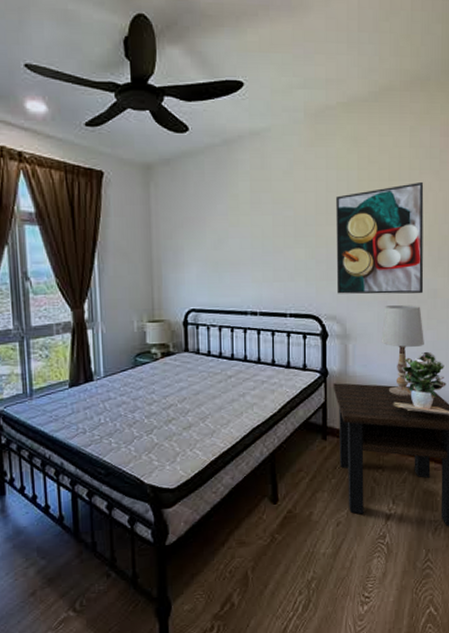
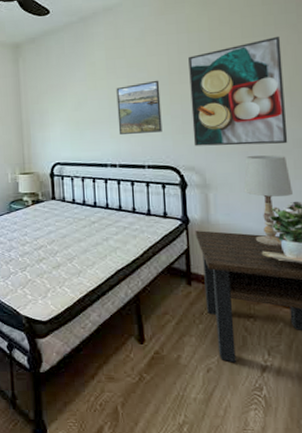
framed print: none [260,219,306,279] -> present [116,80,162,134]

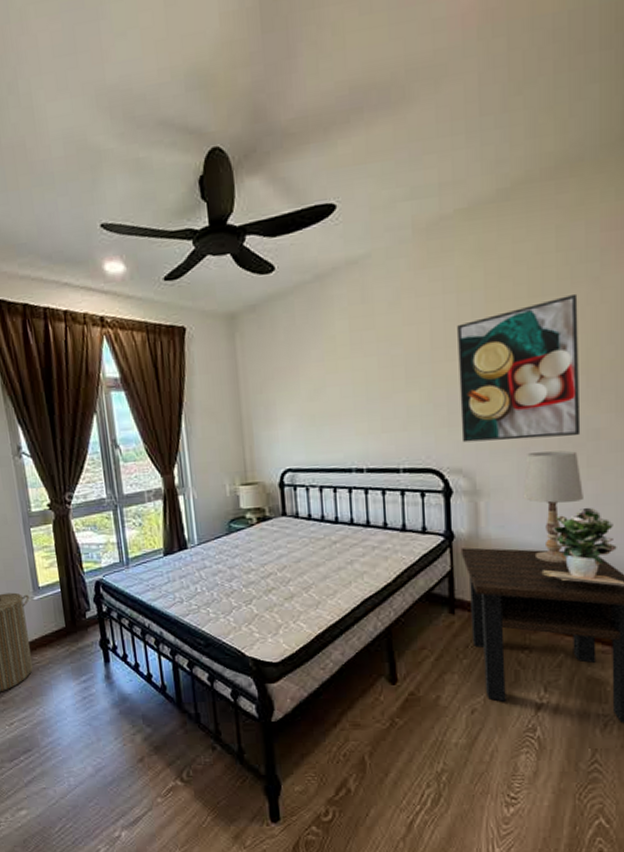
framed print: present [116,80,162,134] -> none [363,357,422,430]

